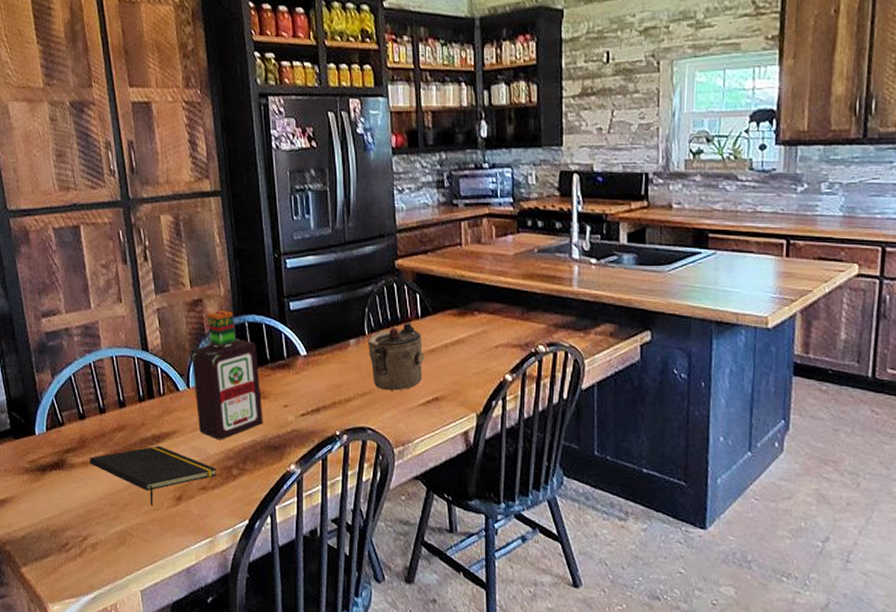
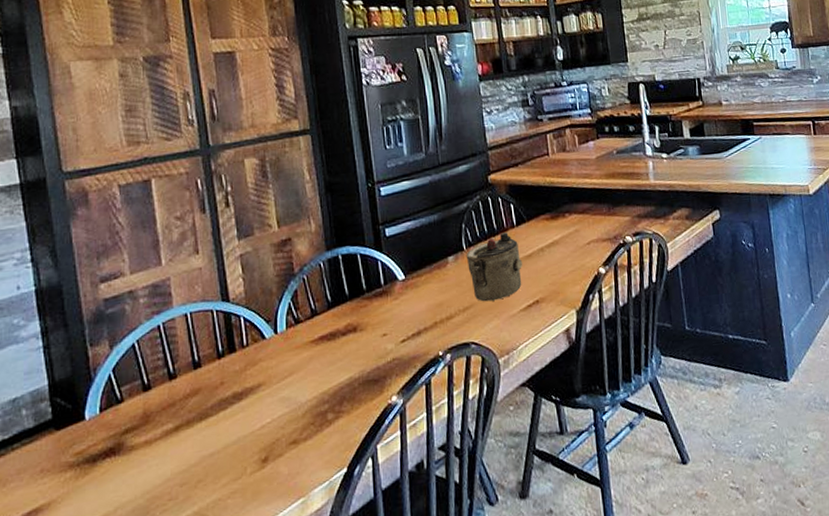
notepad: present [90,445,217,506] -> none [155,403,310,476]
bottle: present [190,311,263,440] -> none [278,246,361,385]

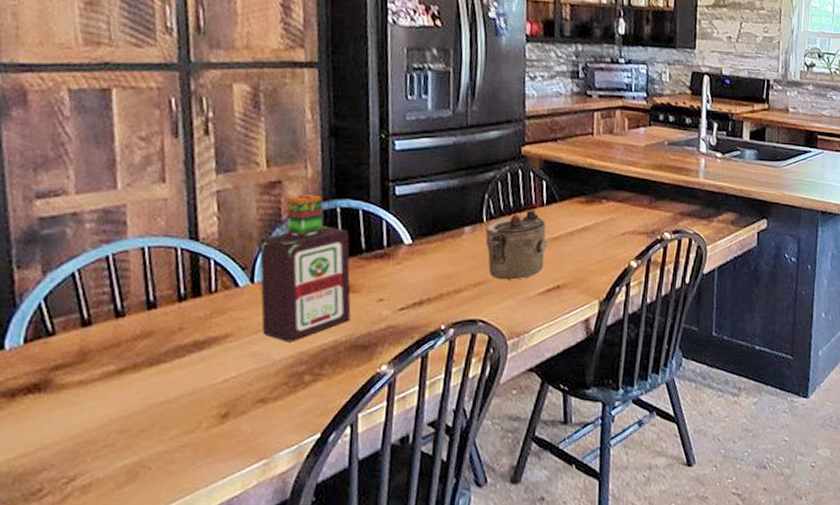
bottle: none [278,246,361,385] -> present [259,194,351,342]

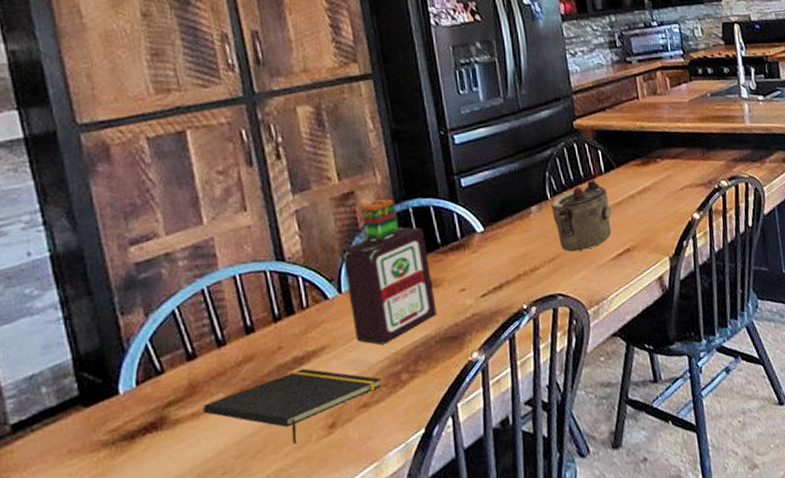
notepad: none [92,353,284,428] -> present [203,368,382,445]

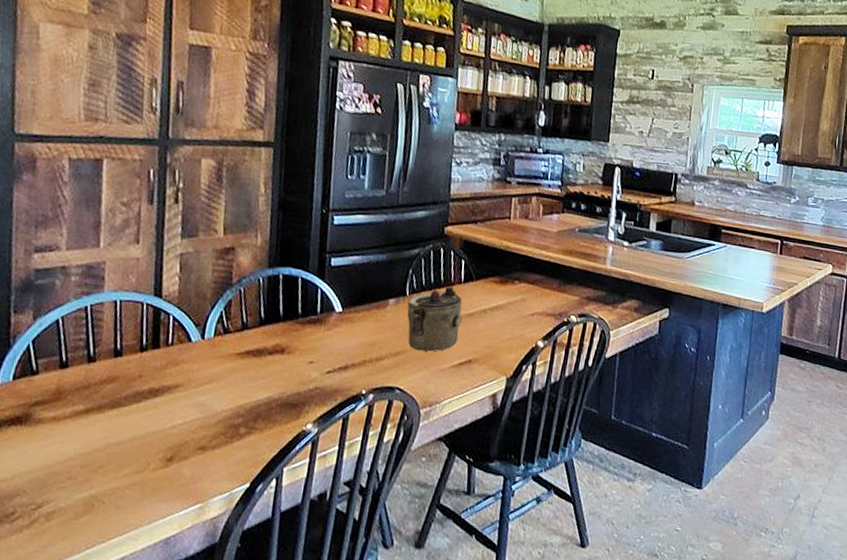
notepad: present [203,368,382,445] -> none [63,400,222,468]
bottle: present [341,199,437,345] -> none [207,261,289,396]

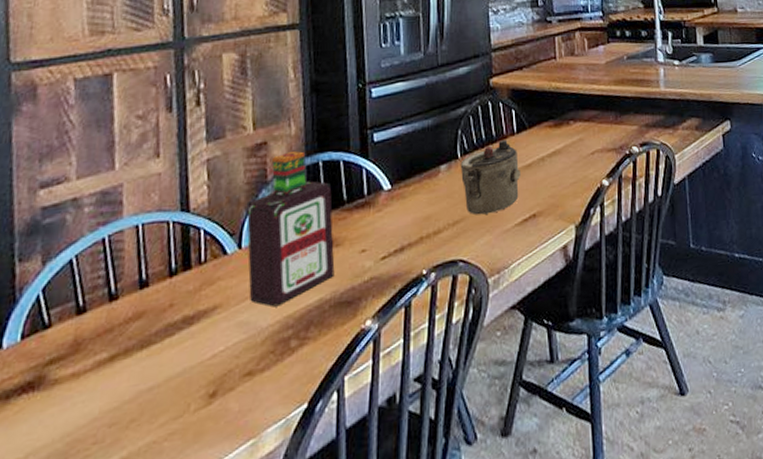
bottle: none [207,261,289,396] -> present [246,151,335,307]

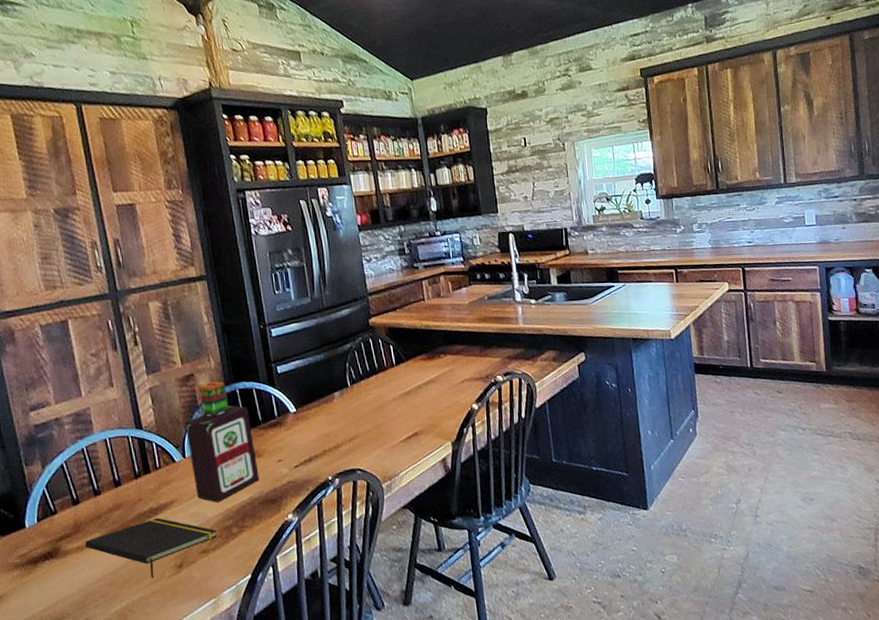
notepad: none [84,329,270,414] -> present [85,517,217,578]
teapot: present [460,140,520,215] -> none [350,371,402,433]

